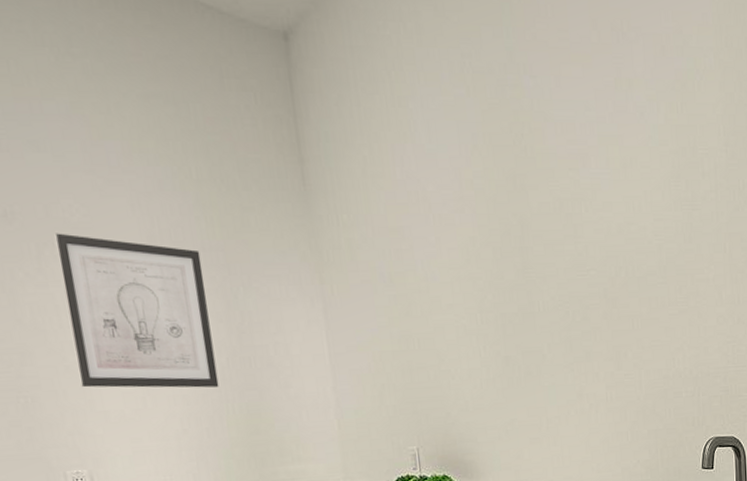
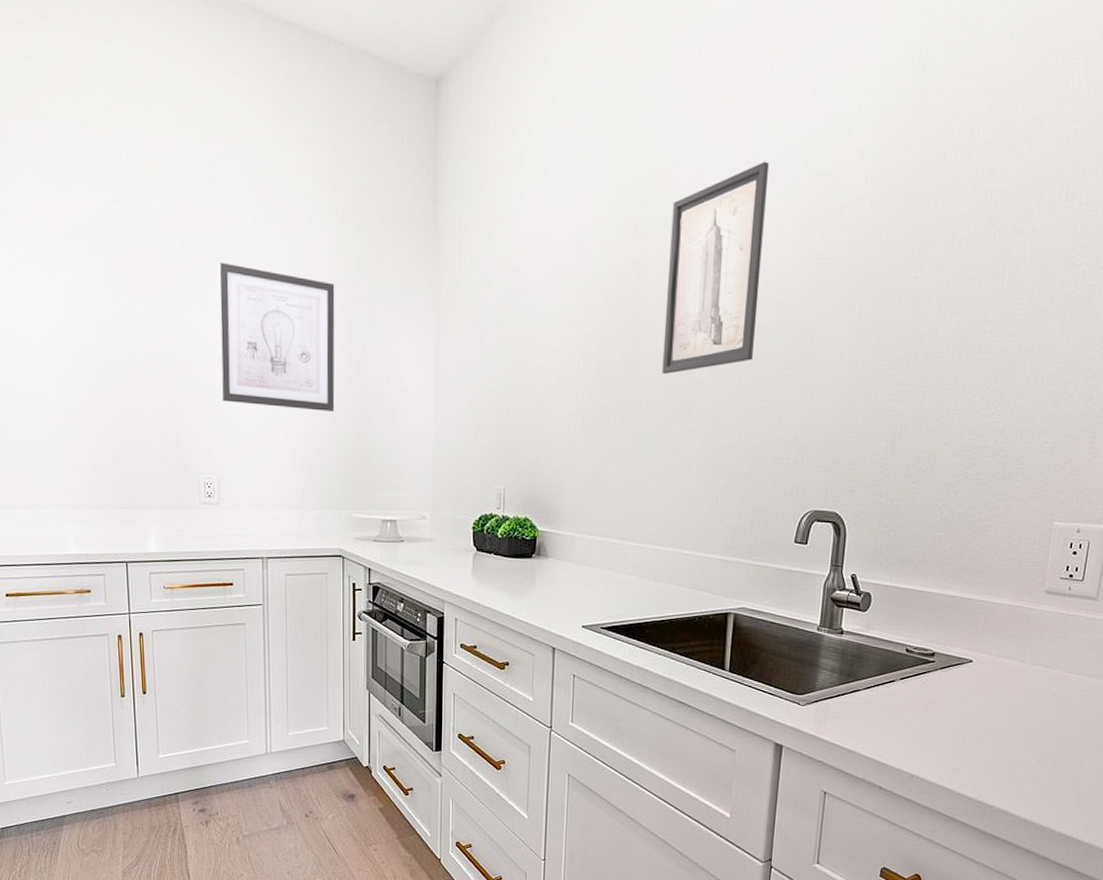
wall art: none [546,115,641,321] -> present [662,161,770,374]

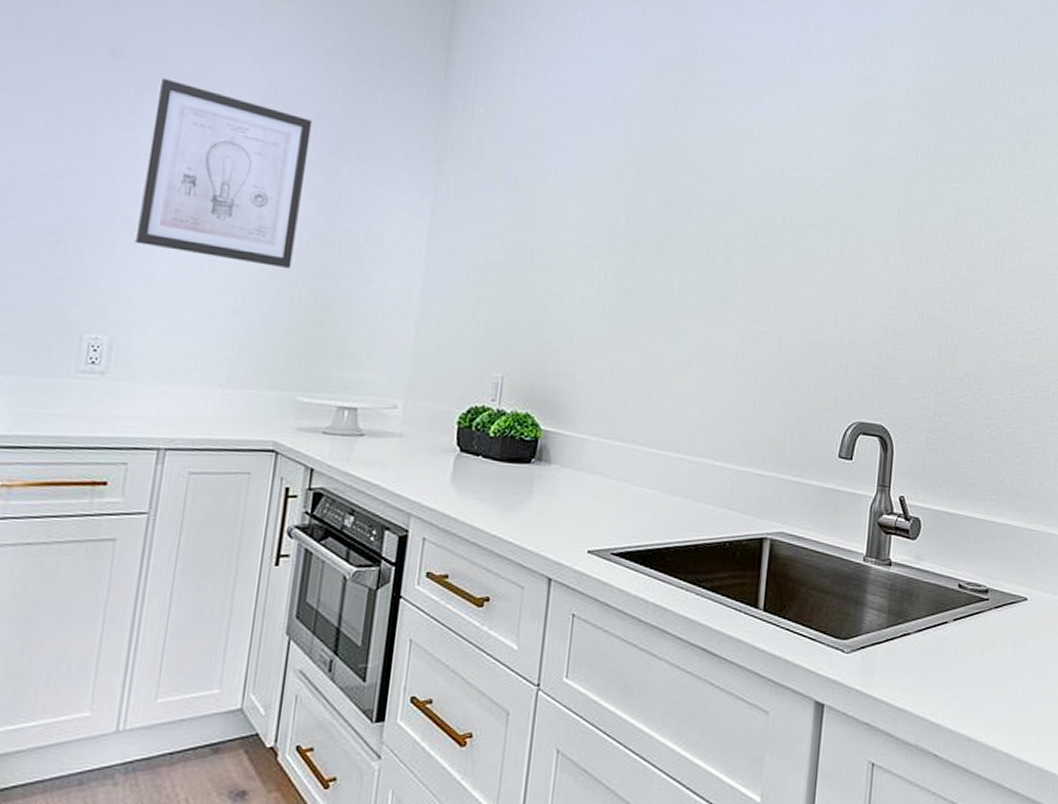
wall art: present [662,161,770,374] -> none [697,58,815,261]

